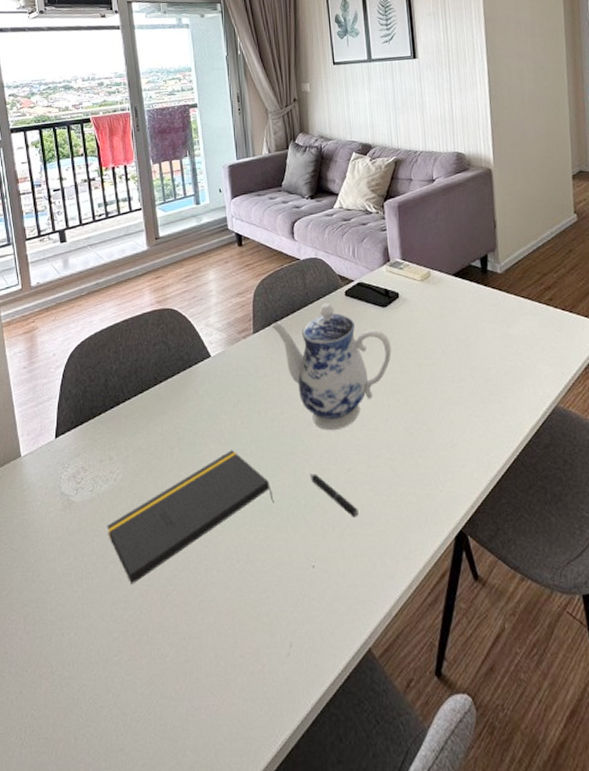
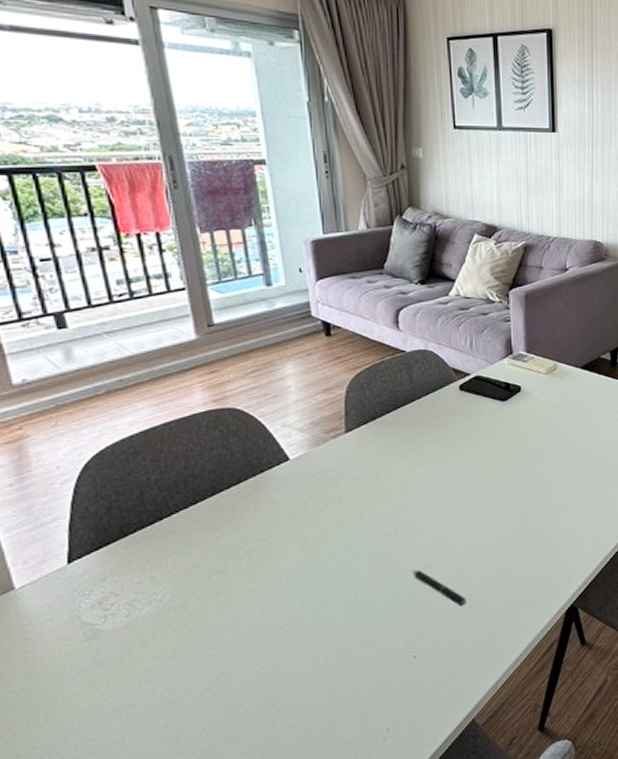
notepad: present [107,450,274,585] -> none [151,555,370,705]
teapot: present [271,303,392,431] -> none [369,398,510,527]

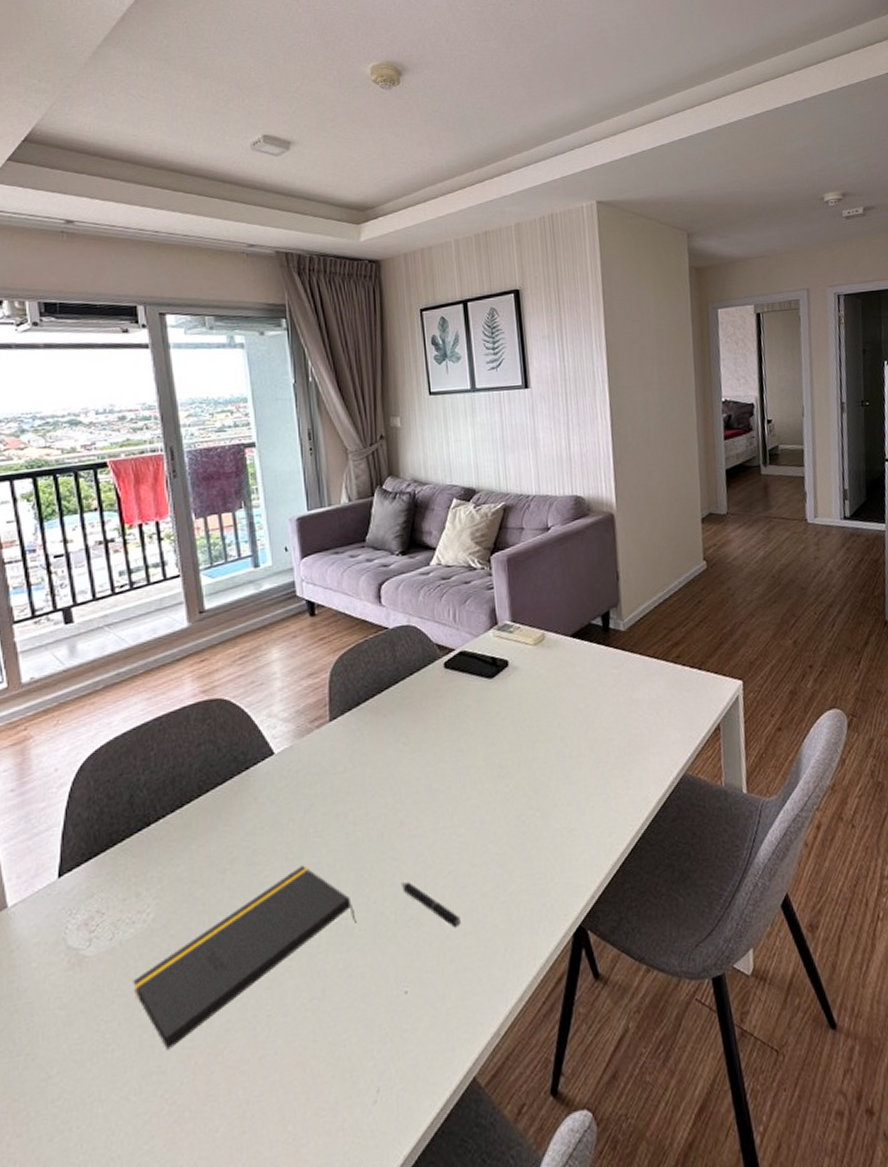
notepad: none [151,555,370,705] -> present [133,865,356,1050]

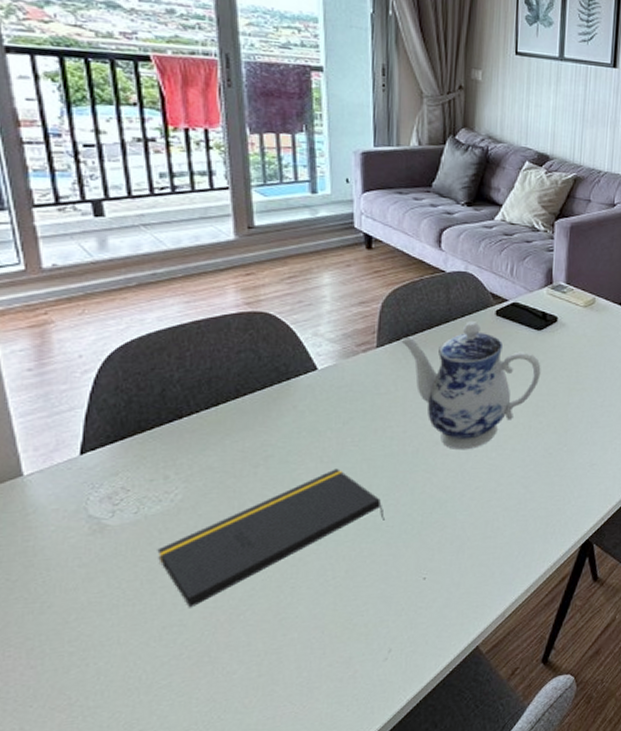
teapot: none [353,678,500,829] -> present [401,321,541,450]
pen: present [400,882,461,928] -> none [430,491,482,532]

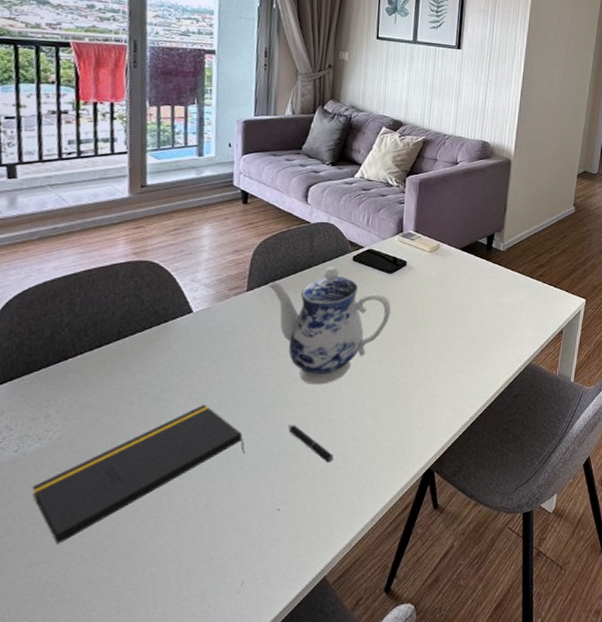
pen: none [430,491,482,532] -> present [287,425,333,463]

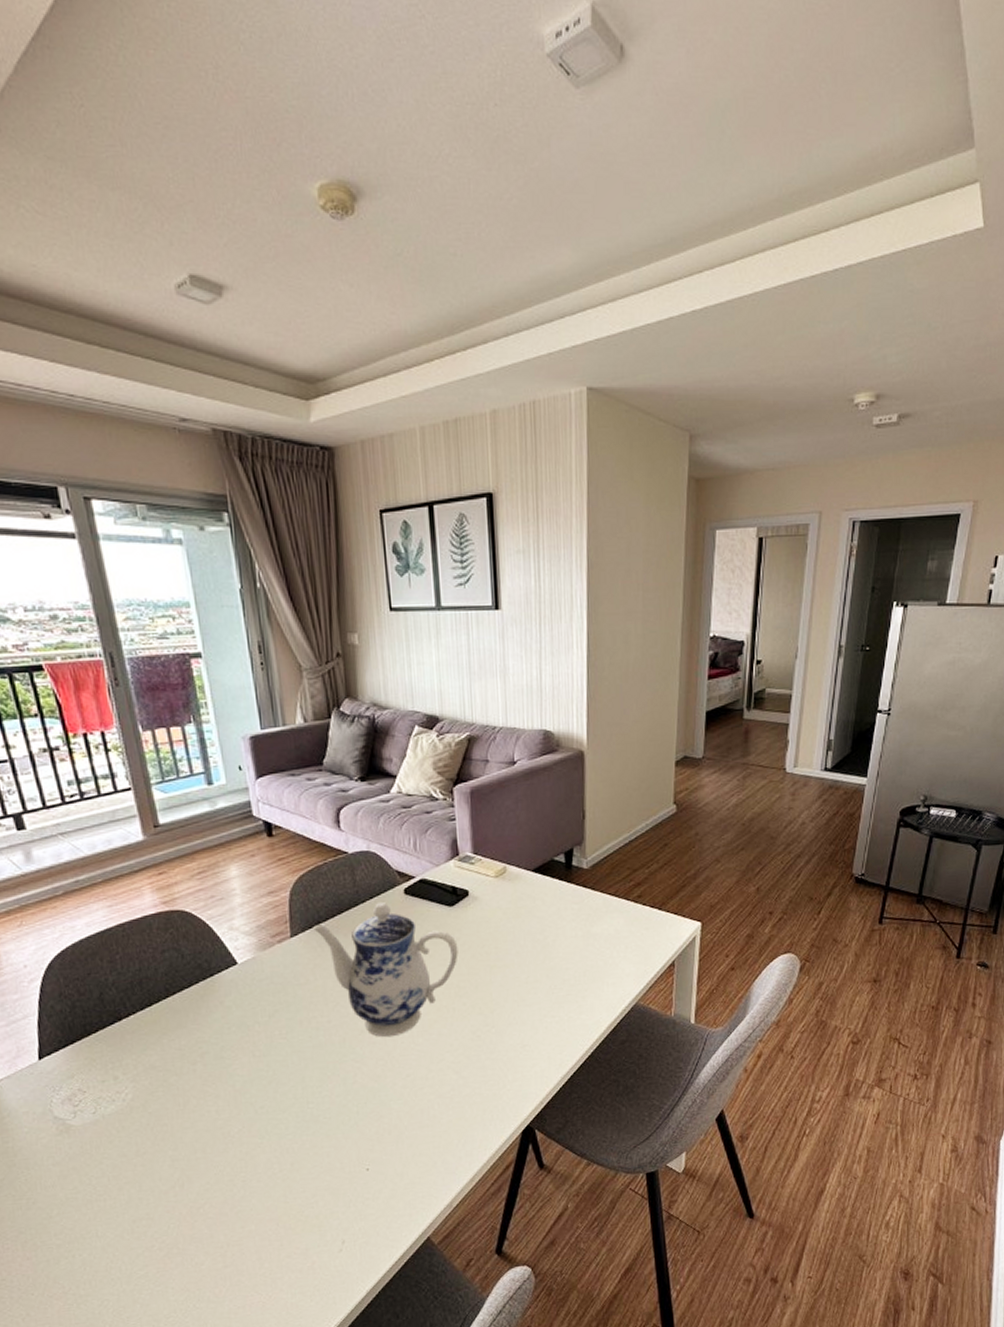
notepad: present [32,404,245,545] -> none [117,1062,321,1202]
pen: present [287,425,333,463] -> none [362,1081,418,1121]

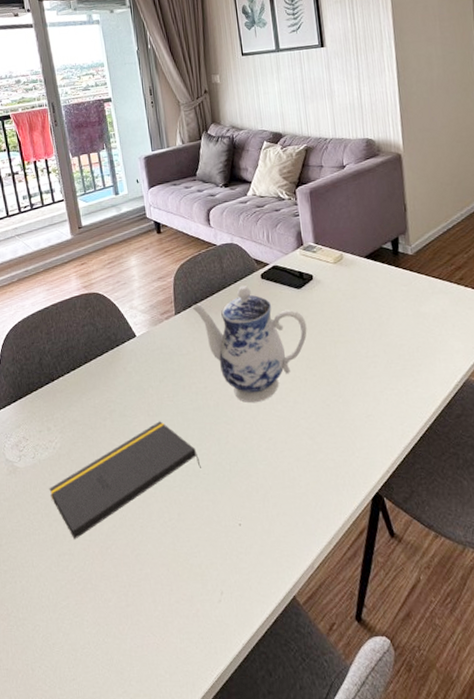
notepad: none [117,1062,321,1202] -> present [49,421,201,540]

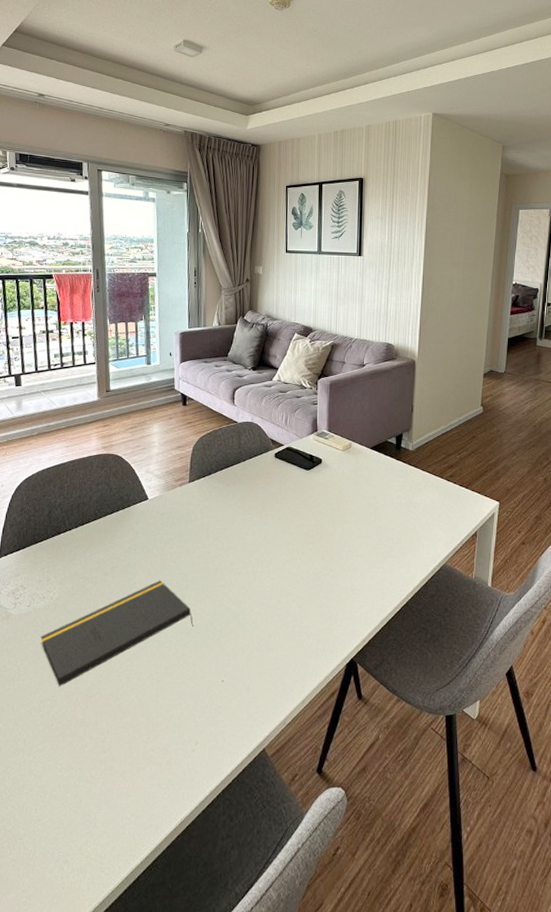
teapot: present [192,286,307,403] -> none [206,462,310,571]

